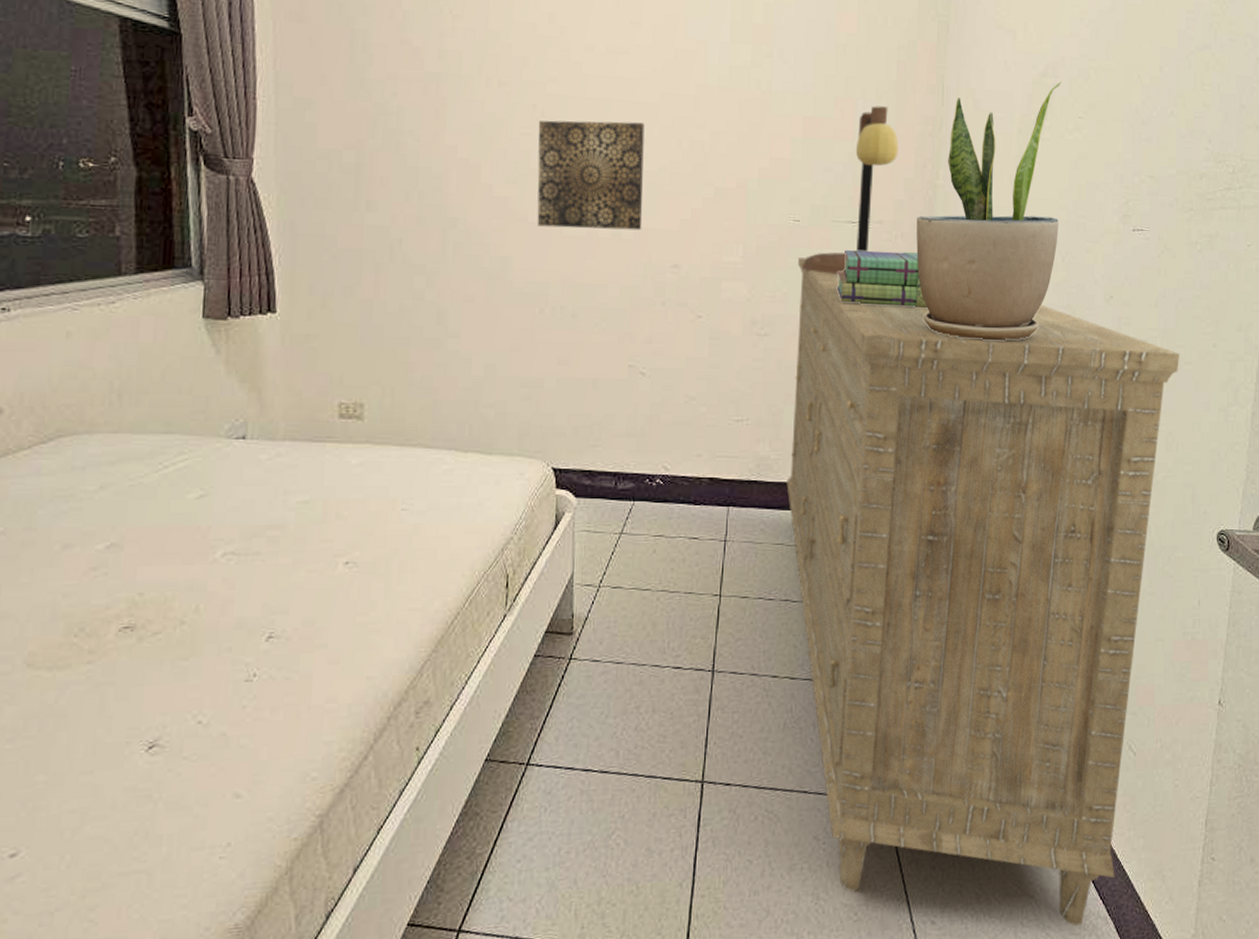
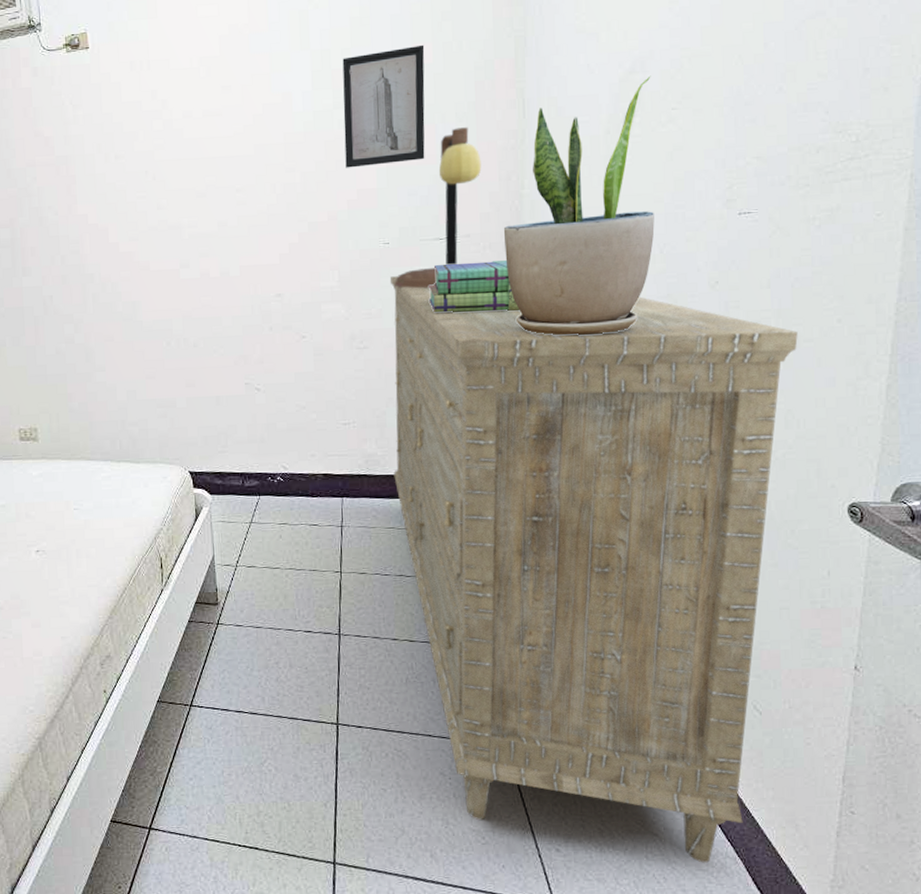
wall art: present [537,120,645,231] -> none [151,174,247,274]
wall art: none [760,13,850,135] -> present [342,44,425,168]

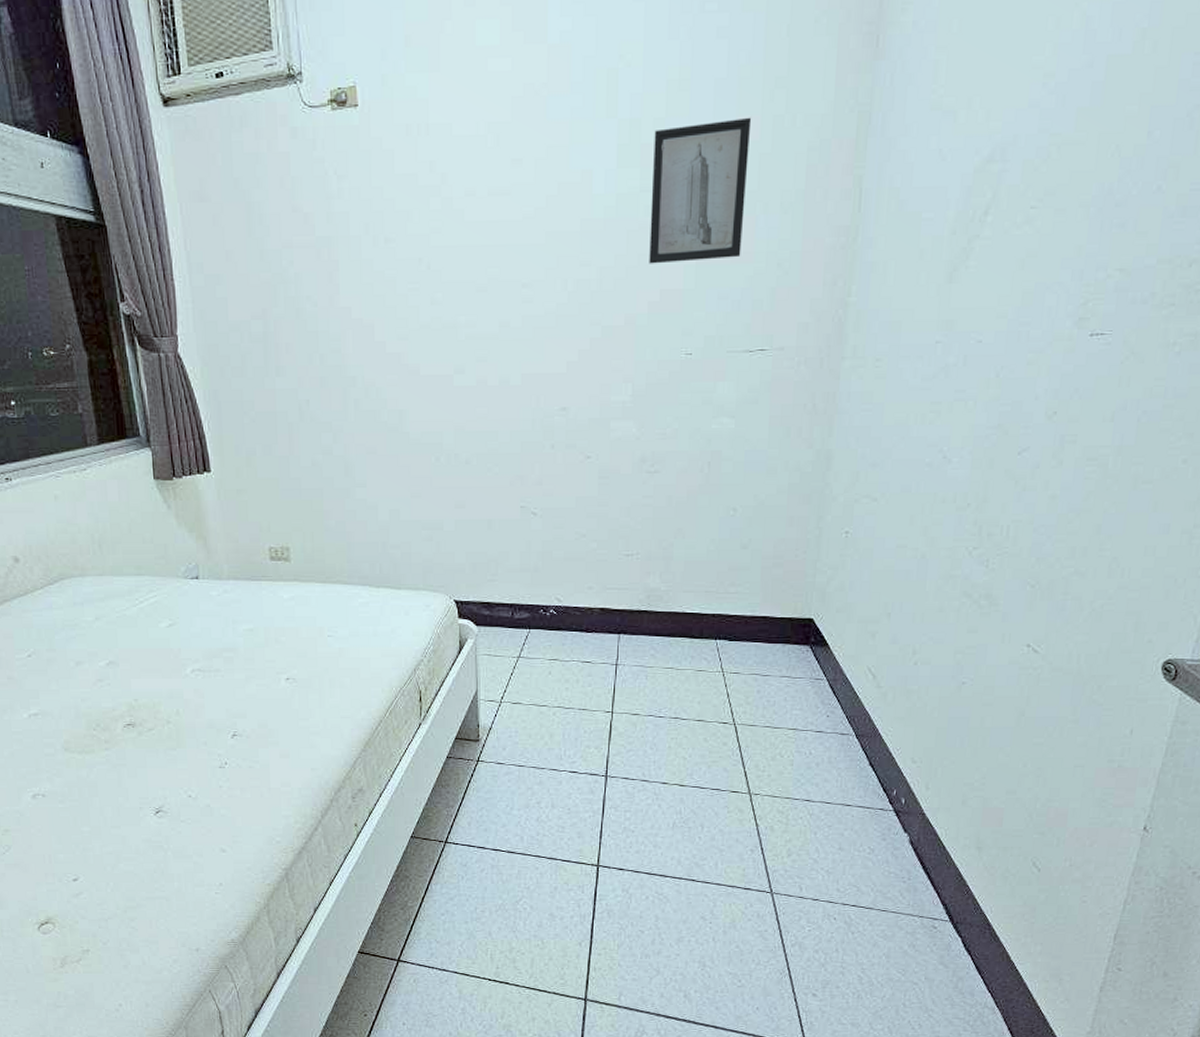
dresser: present [389,276,798,863] -> none [677,392,1137,1012]
table lamp: present [395,127,482,289] -> none [694,220,805,408]
stack of books: present [428,260,520,313] -> none [730,379,832,436]
potted plant: present [503,75,655,336] -> none [821,166,1012,466]

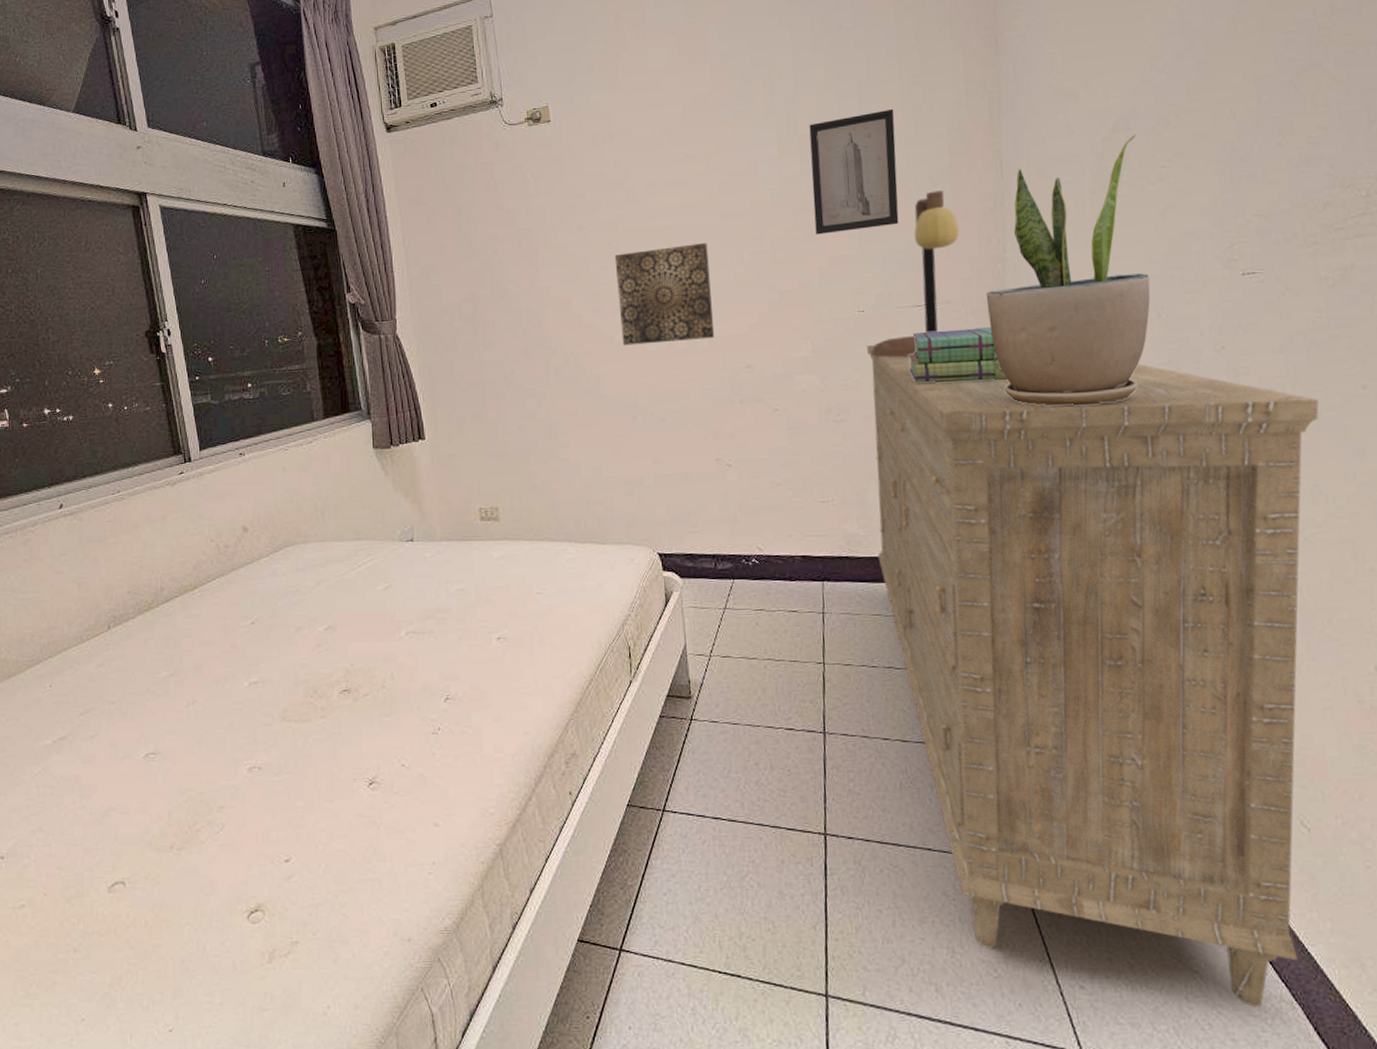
wall art: none [425,266,530,379] -> present [614,243,715,346]
dresser: none [677,392,1137,1012] -> present [866,345,1319,1007]
table lamp: none [694,220,805,408] -> present [871,190,960,358]
stack of books: none [730,379,832,436] -> present [908,327,1008,383]
potted plant: none [821,166,1012,466] -> present [985,133,1151,406]

